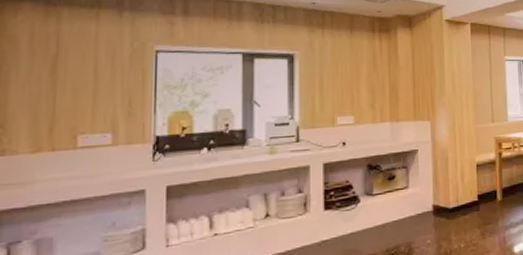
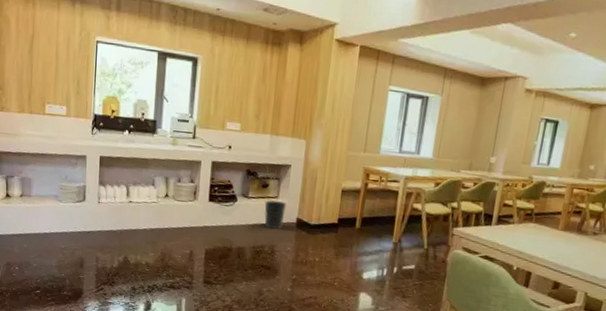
wastebasket: none [393,191,419,224] -> present [264,200,286,229]

